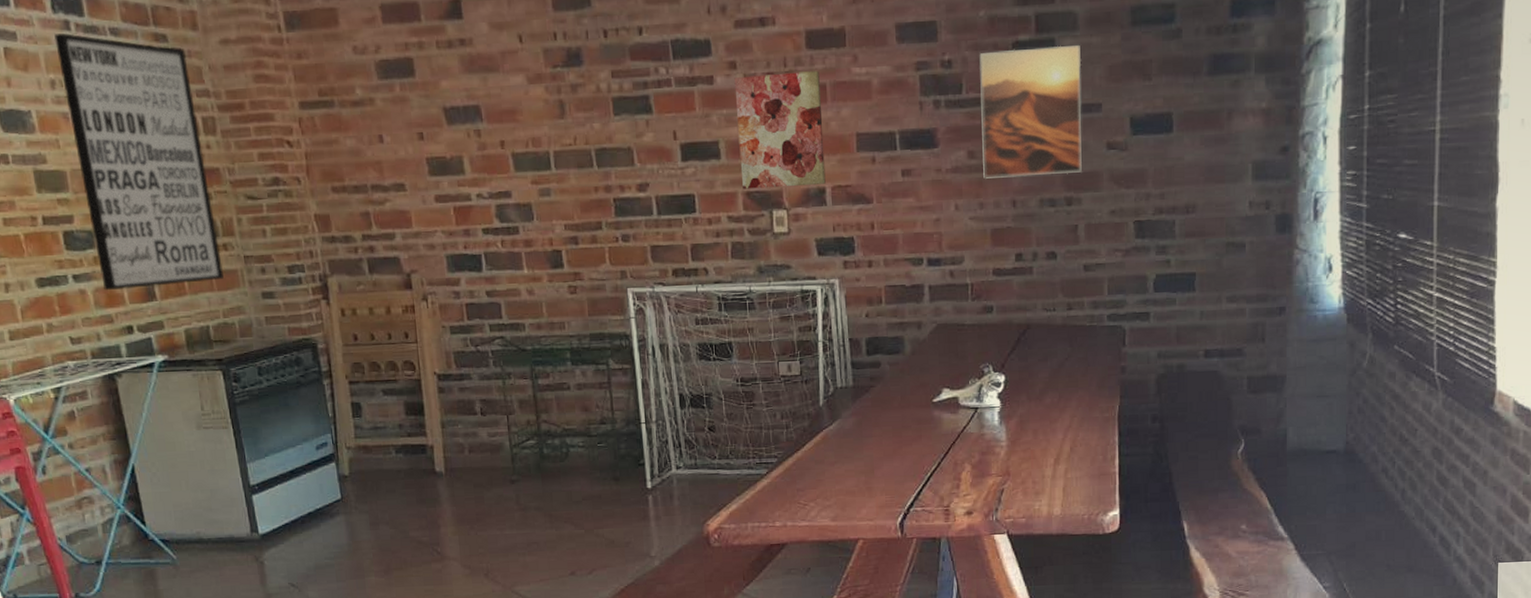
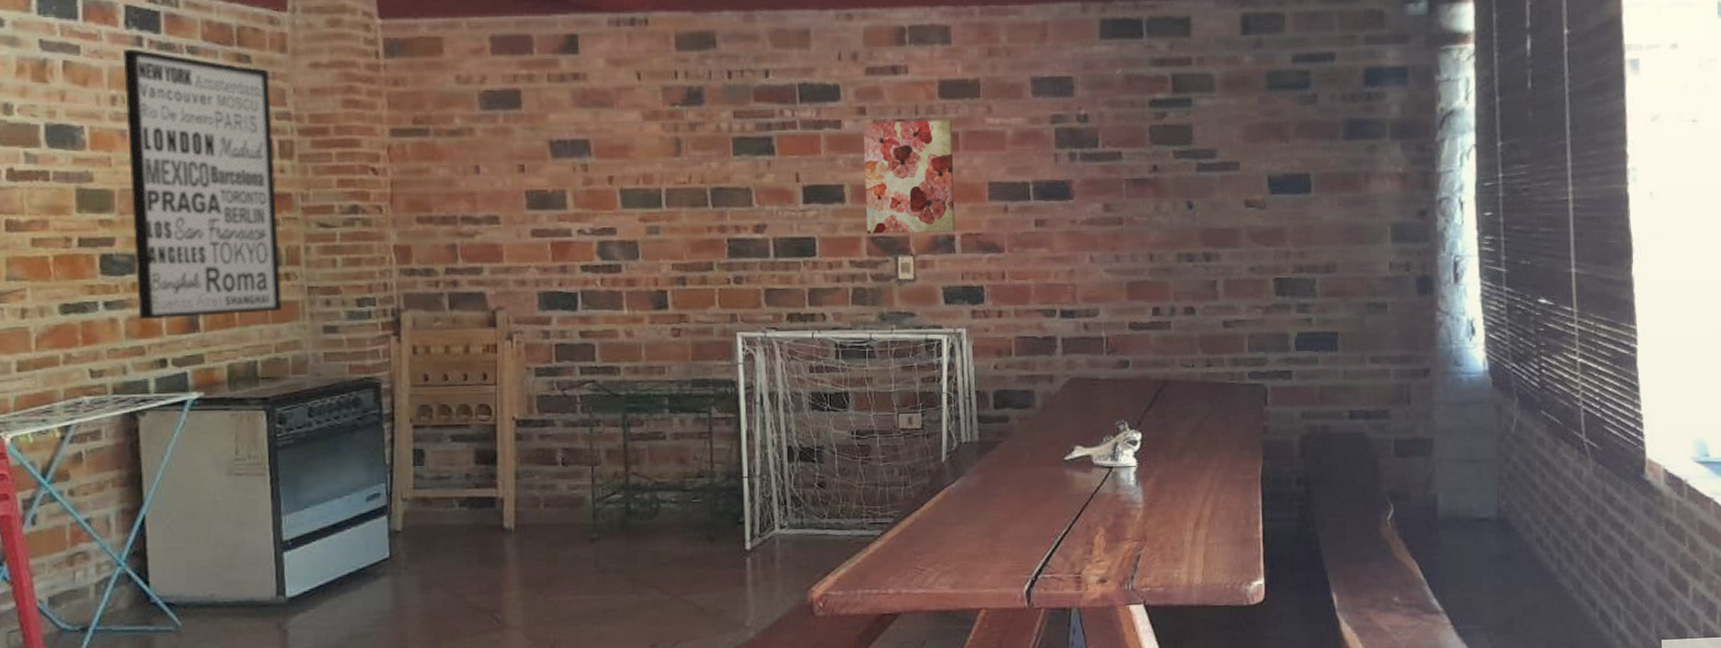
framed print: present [979,44,1082,179] -> none [1116,105,1220,231]

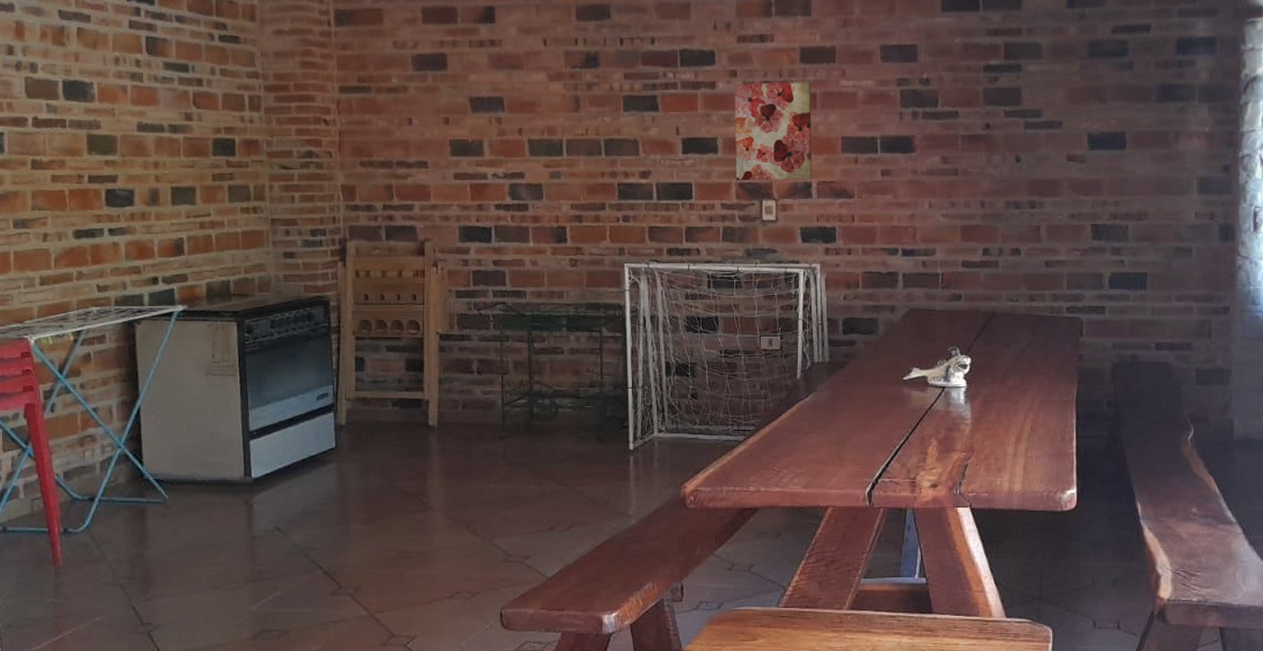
wall art: present [122,49,283,320] -> none [124,18,251,245]

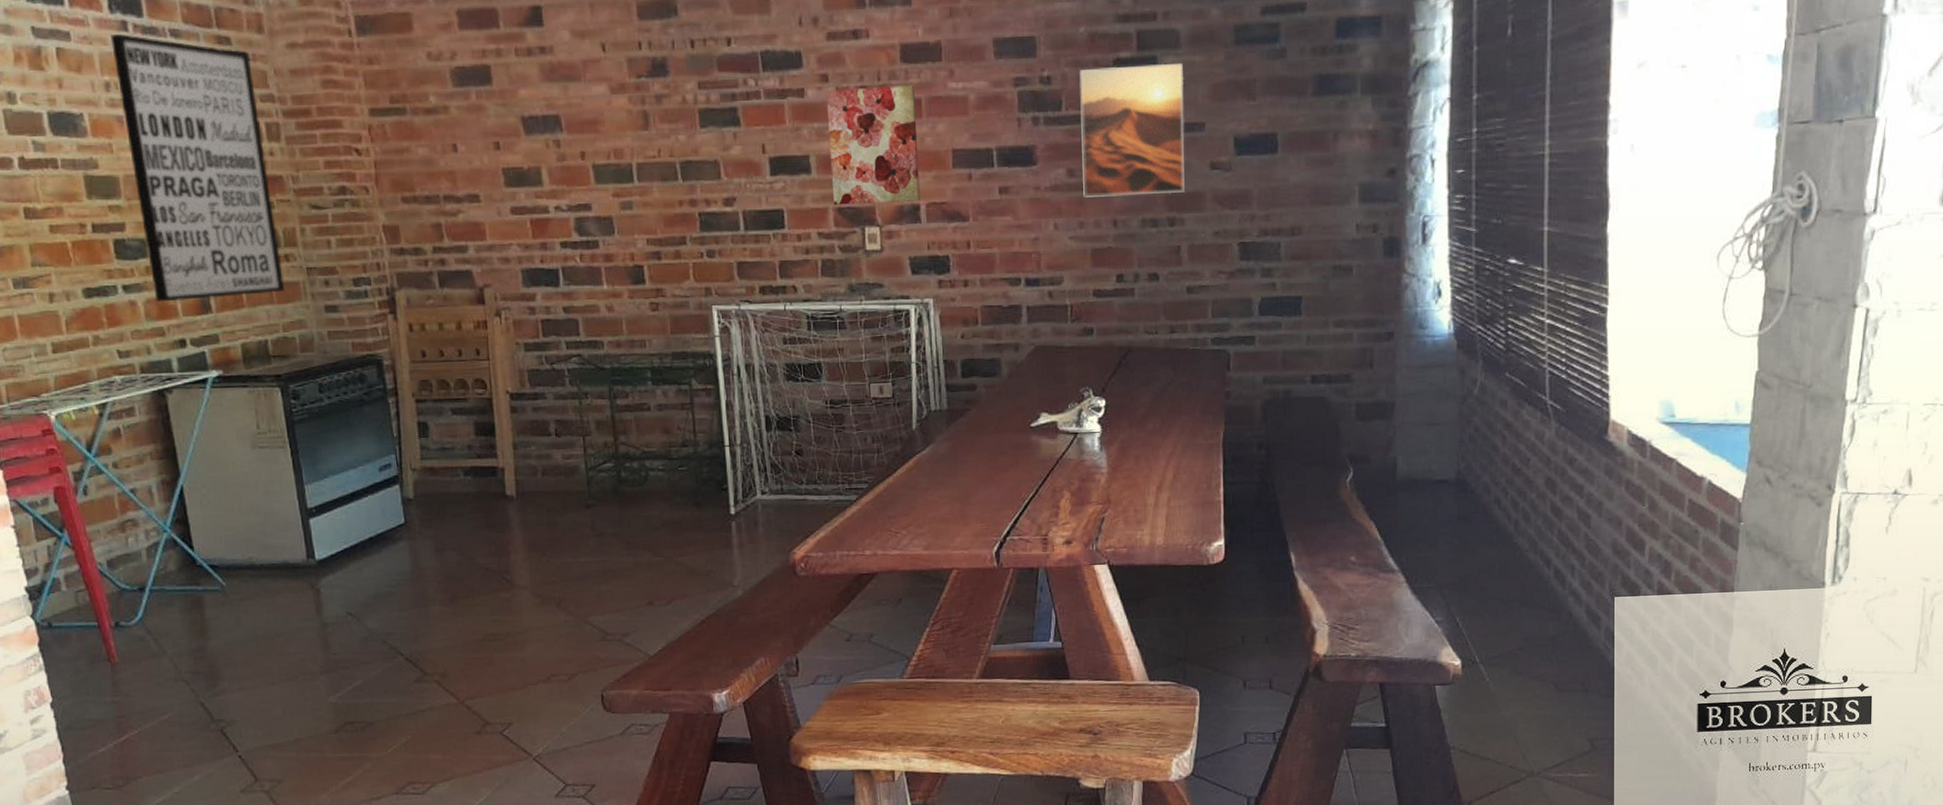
wall art: none [124,18,251,245] -> present [110,34,285,302]
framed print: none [954,70,1045,181] -> present [1079,62,1185,197]

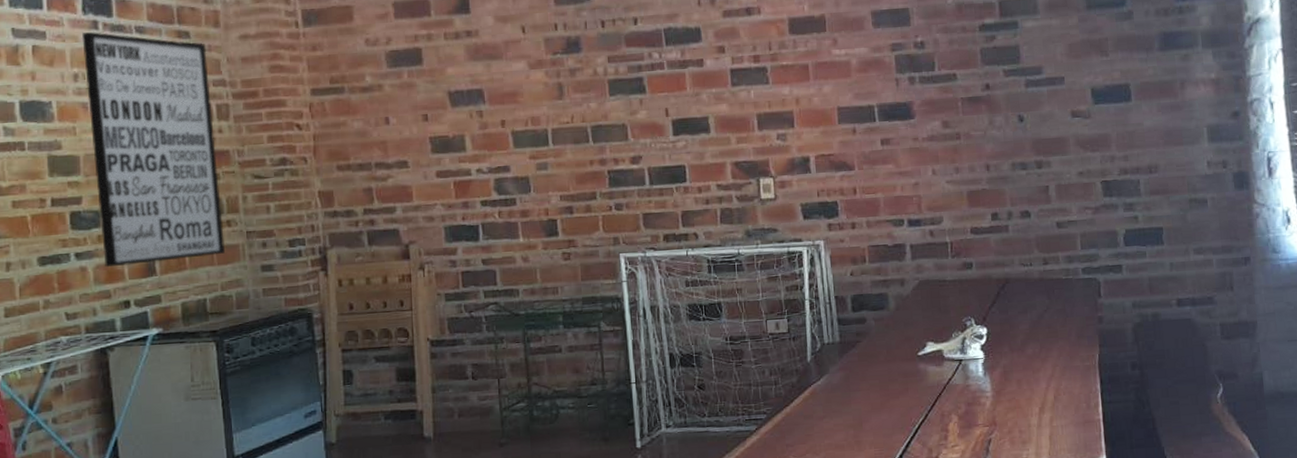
wall art: present [826,85,920,205] -> none [723,53,810,160]
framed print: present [1079,62,1185,197] -> none [949,26,1050,146]

